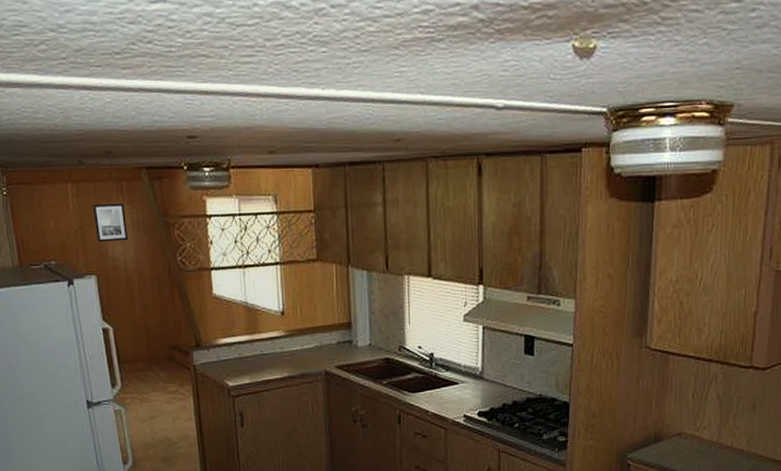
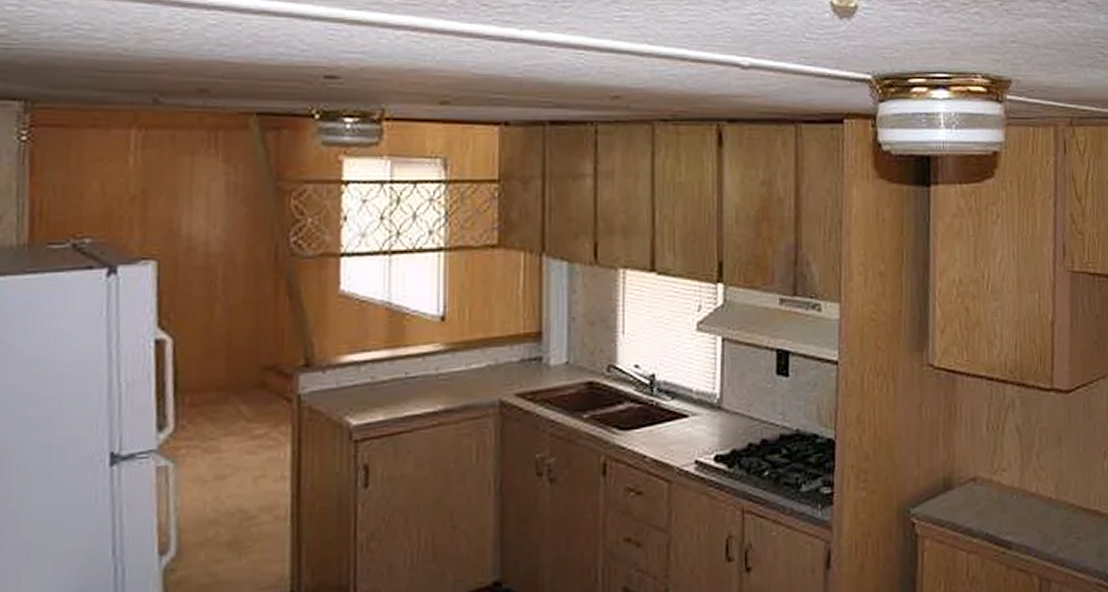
wall art: present [93,203,129,242] -> none [165,159,217,213]

